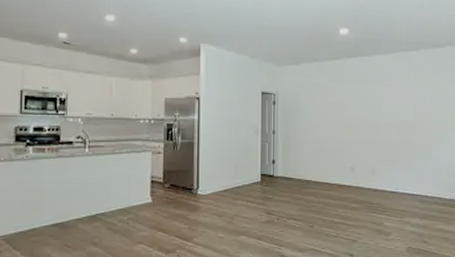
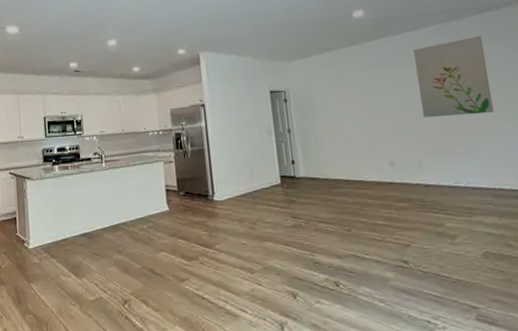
wall art: none [381,67,431,133] -> present [414,36,495,117]

